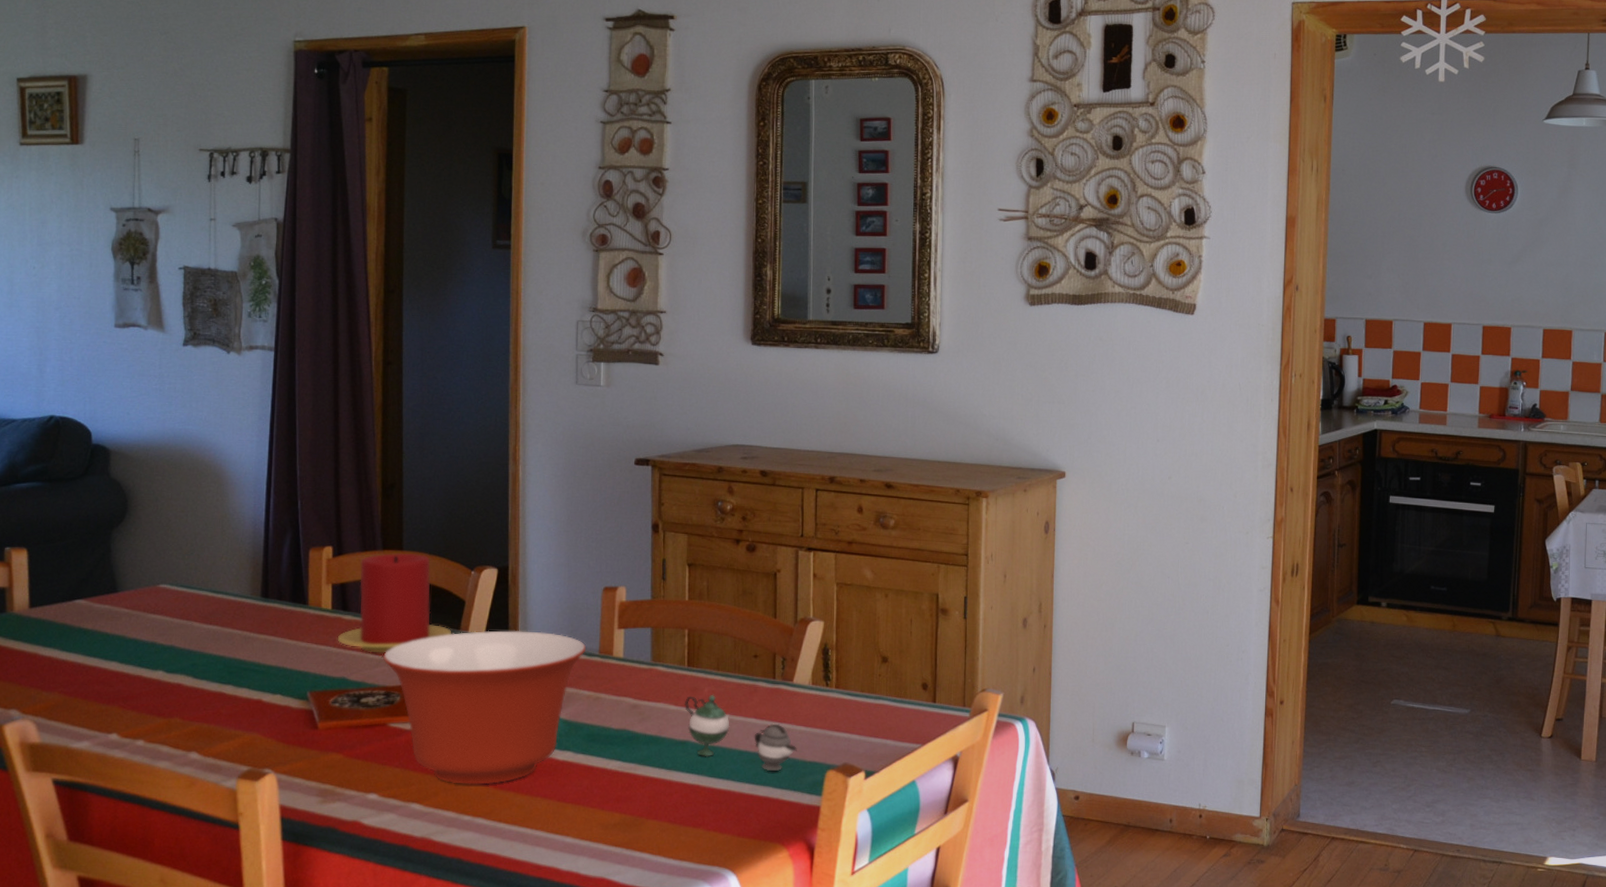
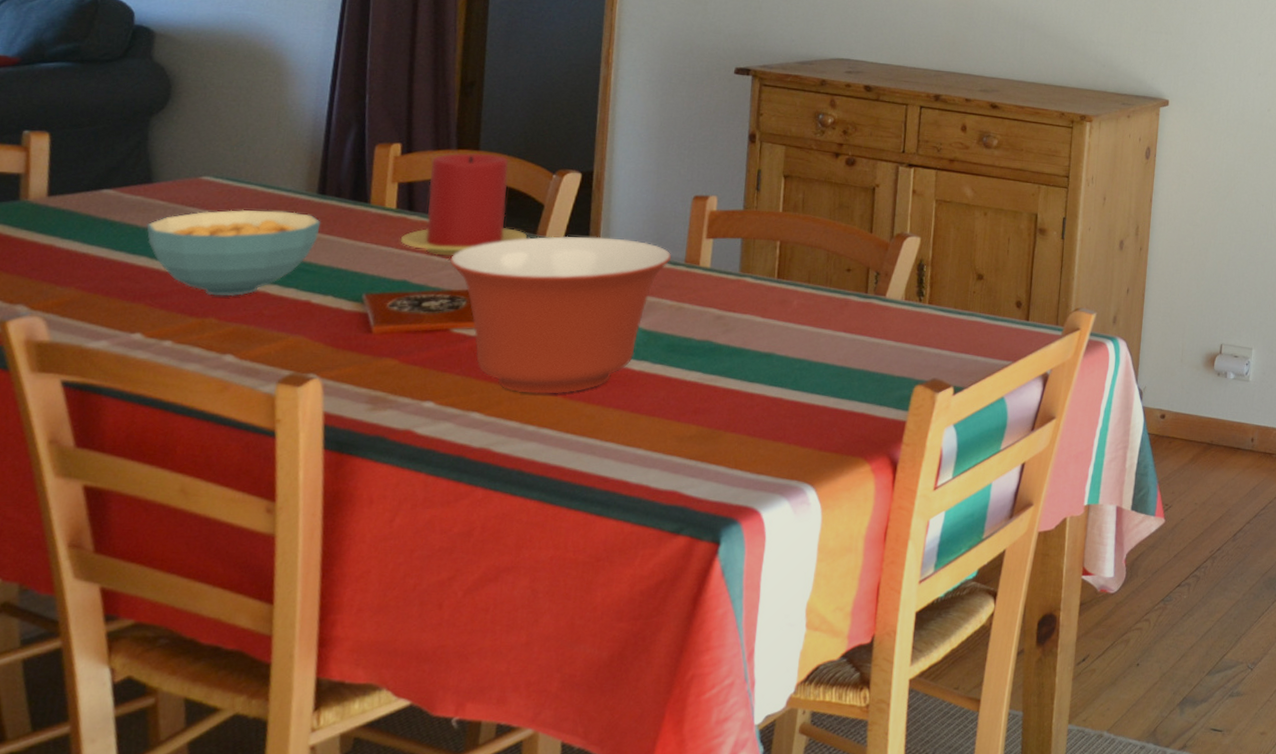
cereal bowl: none [115,614,266,697] -> present [147,209,321,296]
teapot: present [684,694,797,772] -> none [771,307,886,386]

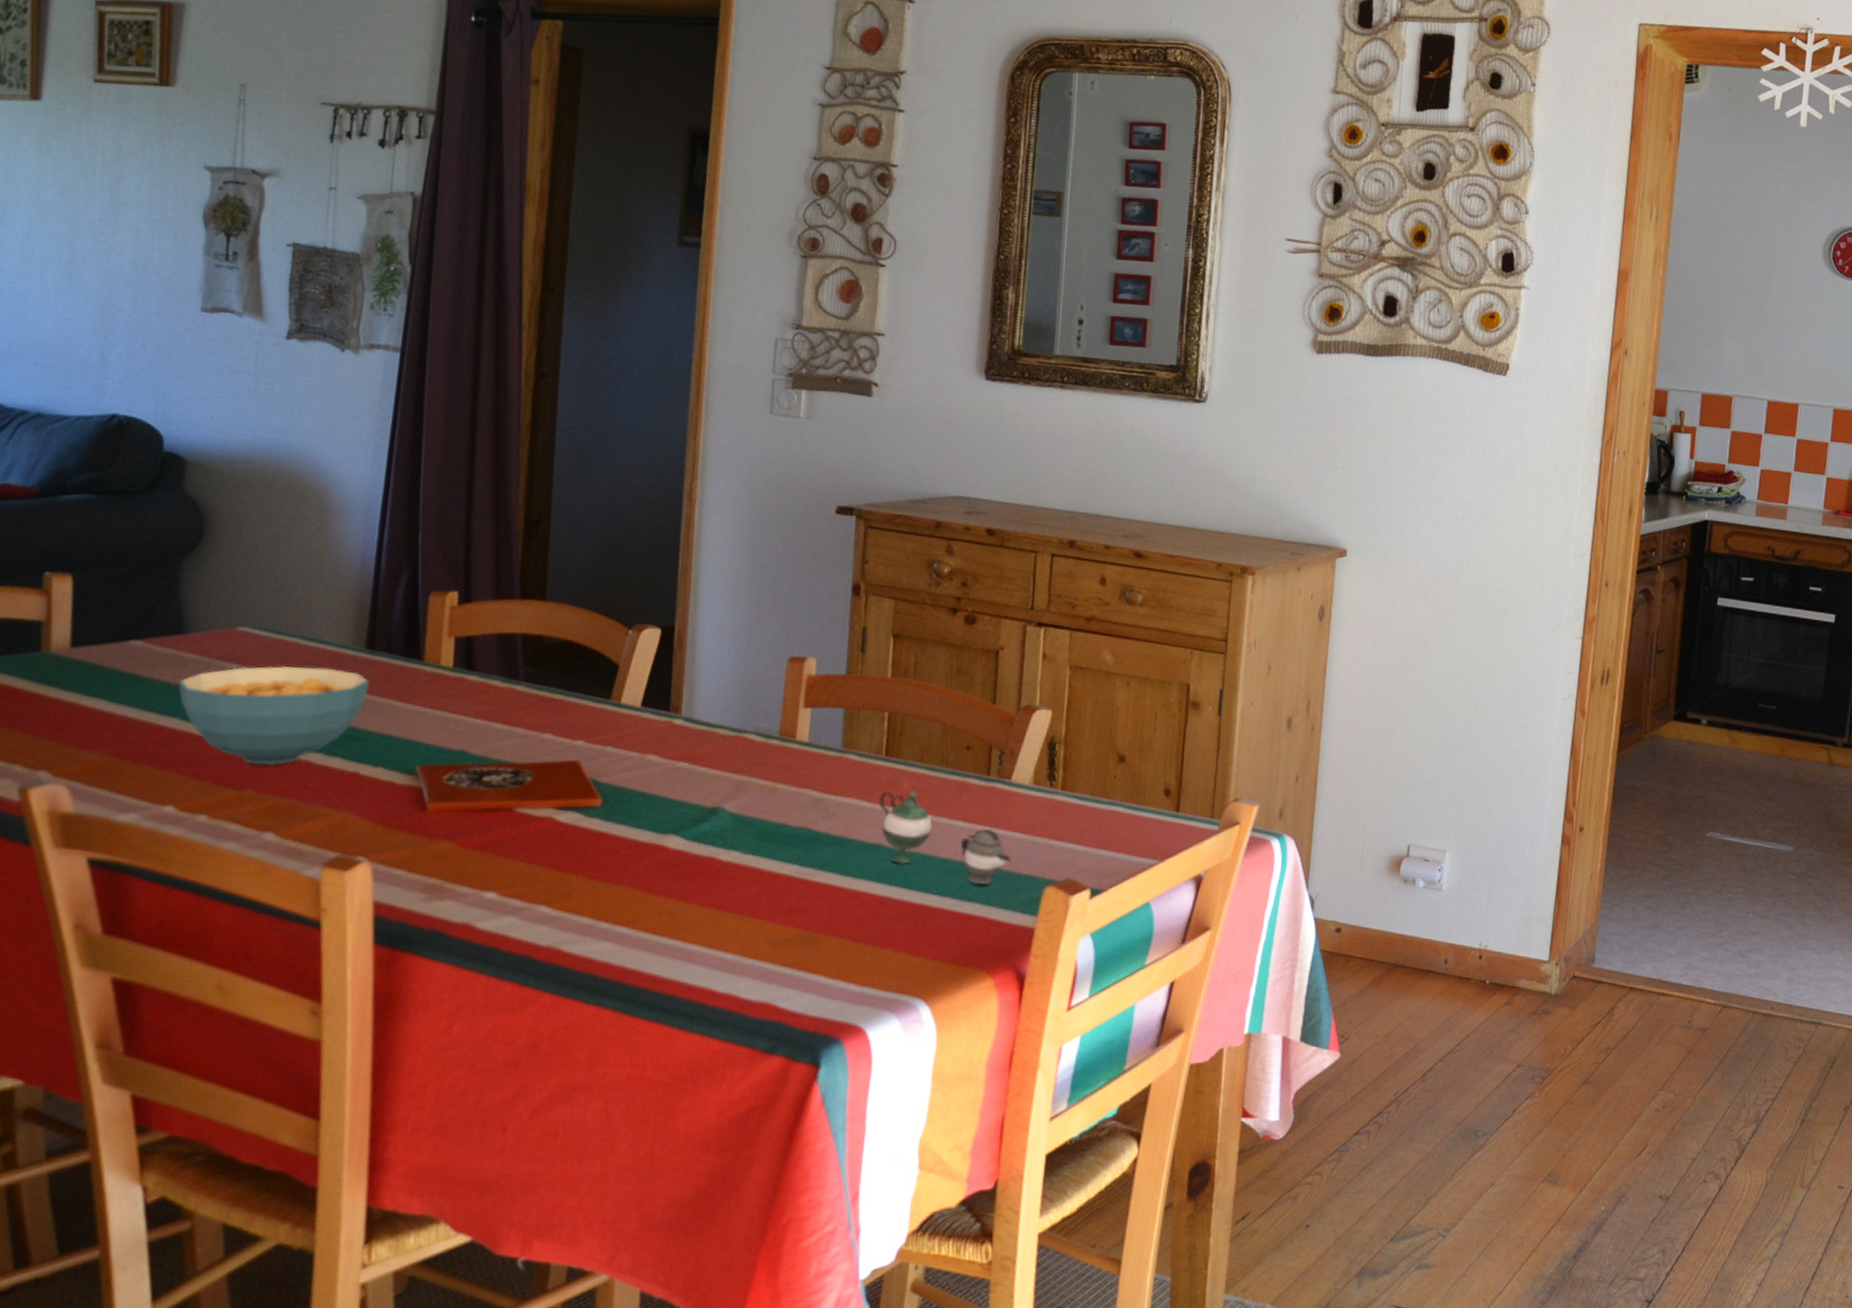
candle: present [400,153,528,257] -> none [457,603,601,725]
mixing bowl: present [449,236,672,394] -> none [512,702,764,886]
teapot: none [771,307,886,386] -> present [878,790,1011,885]

